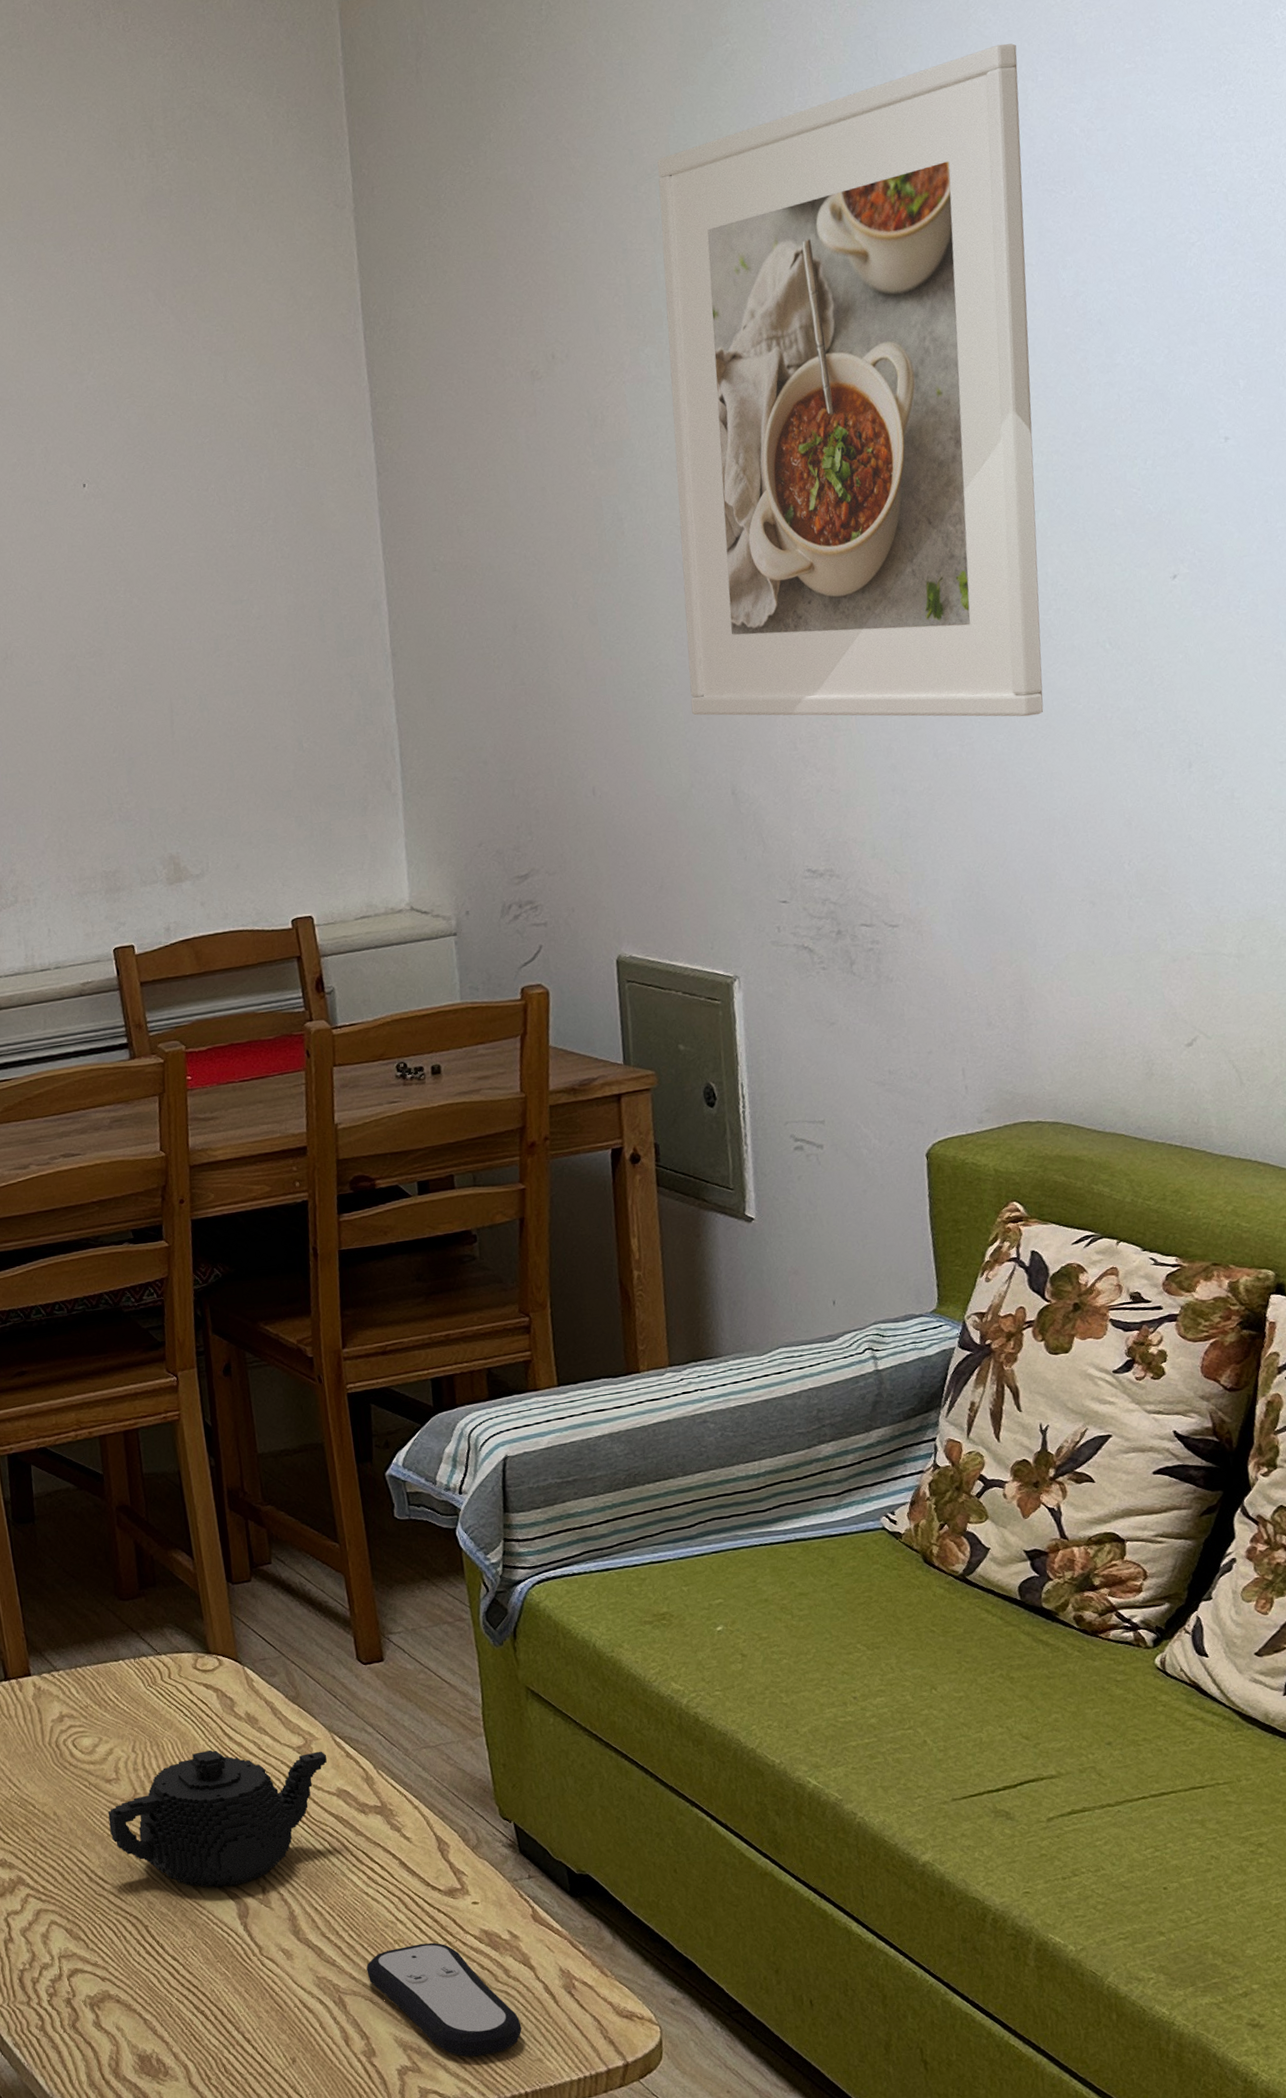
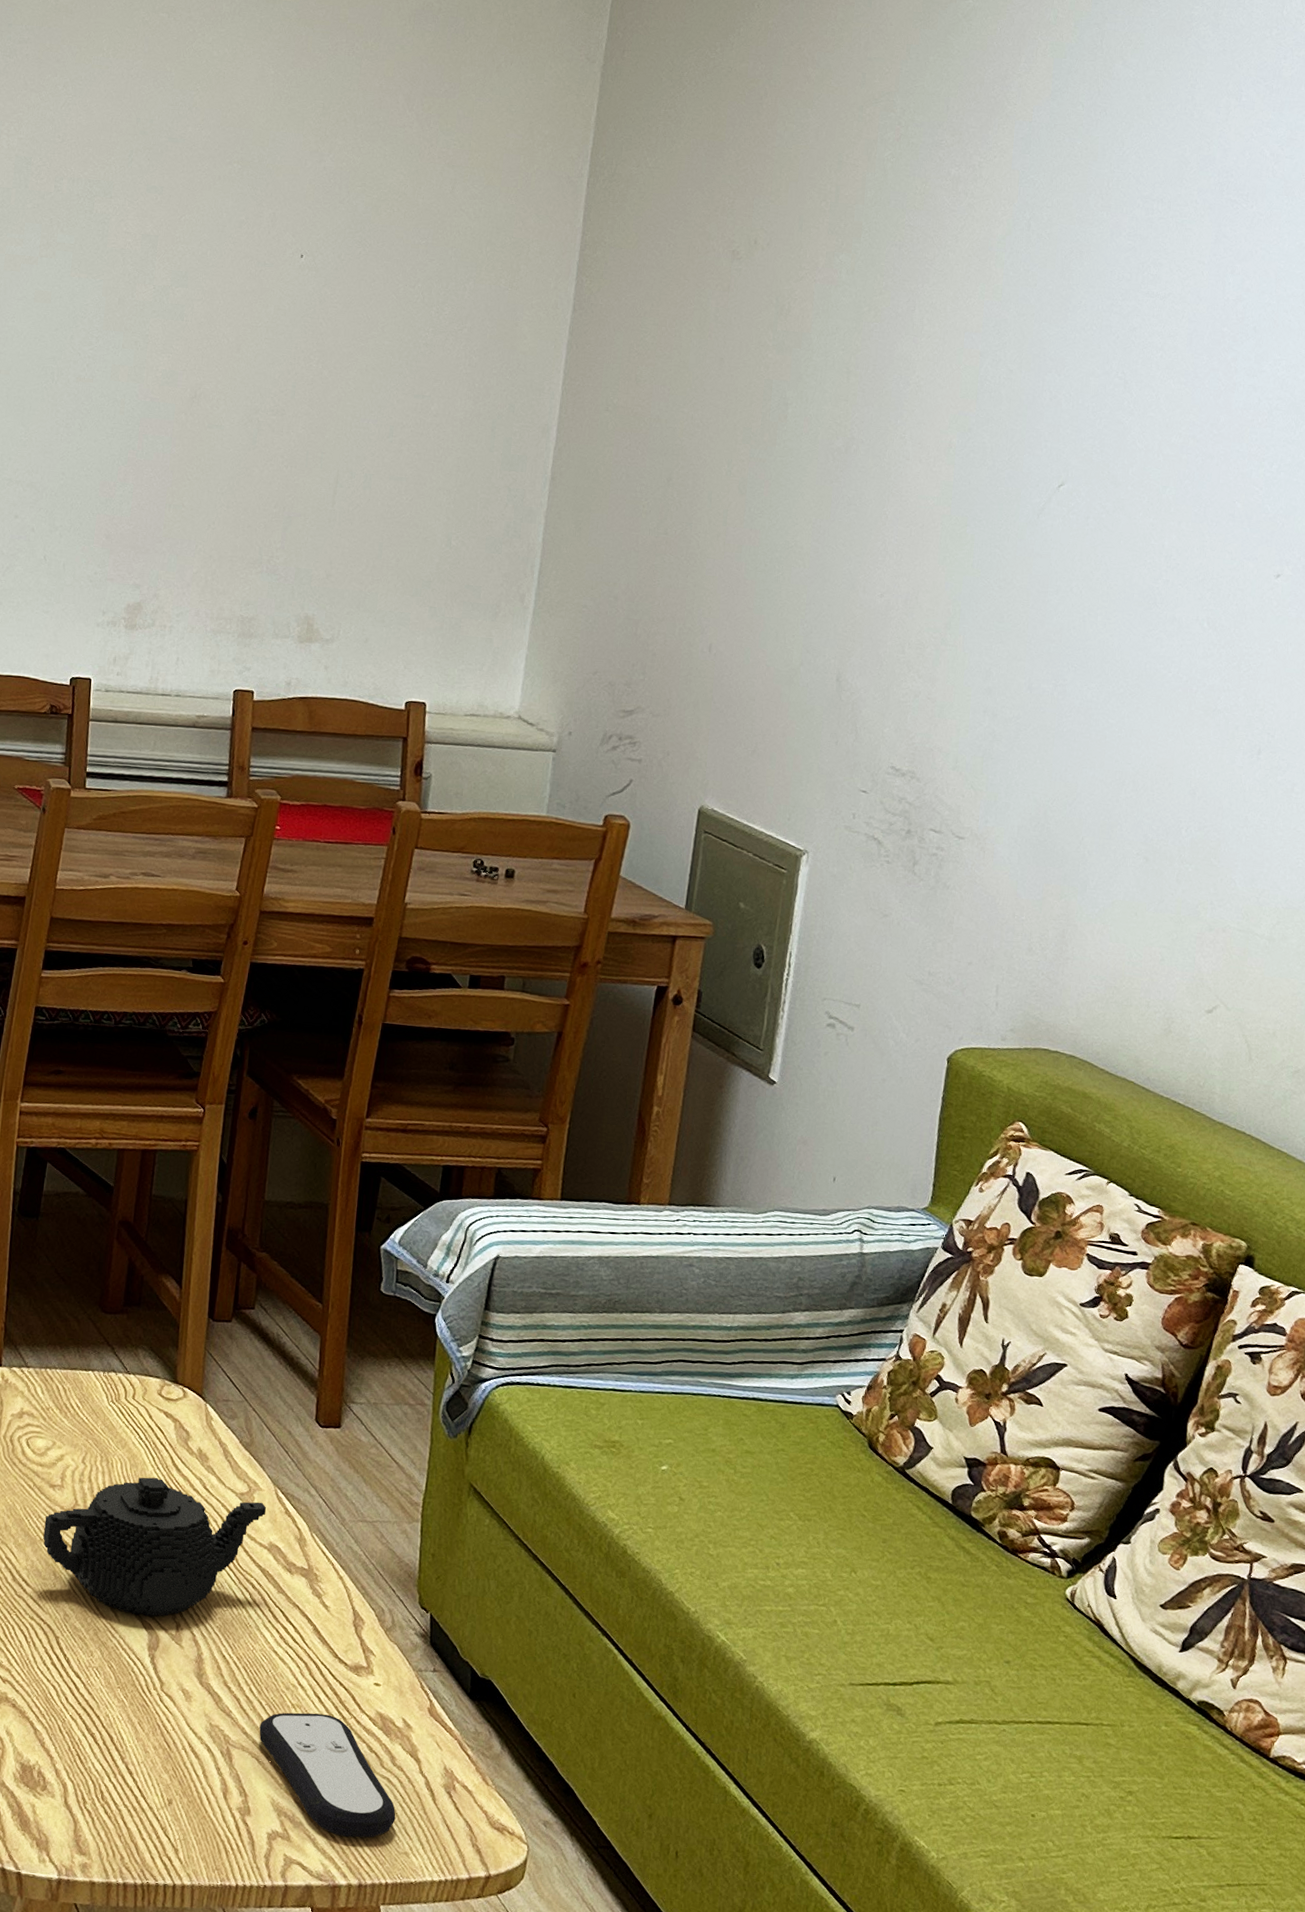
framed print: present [657,43,1044,717] -> none [815,59,1228,674]

